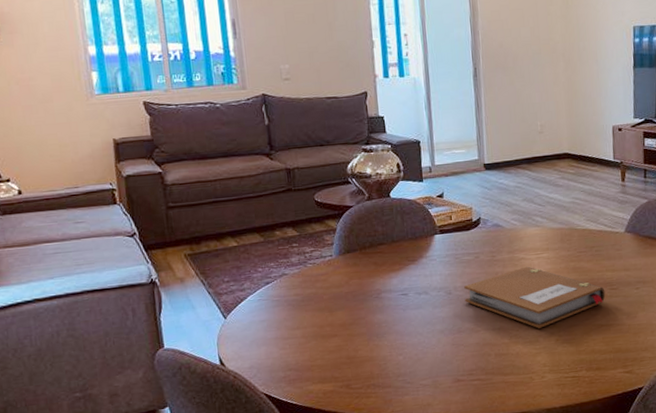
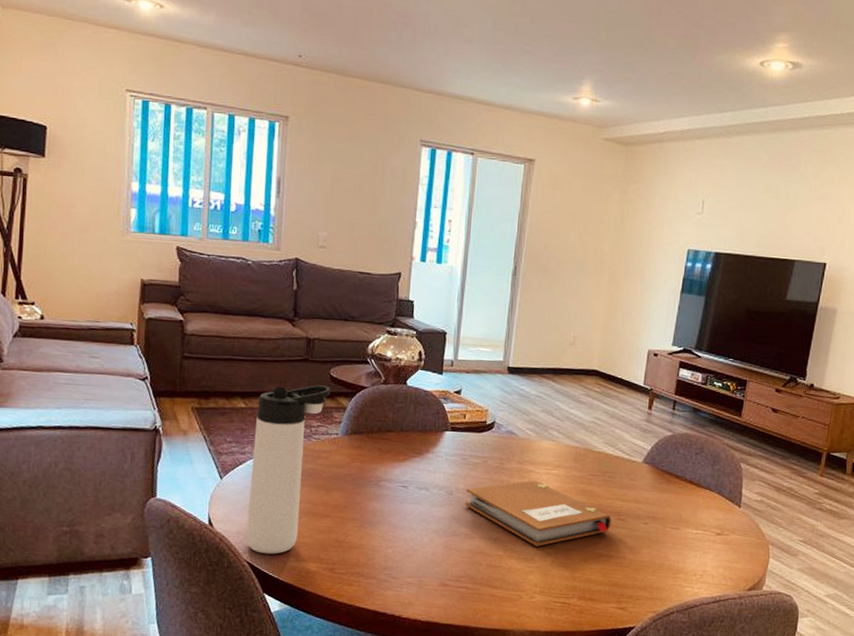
thermos bottle: none [248,211,318,383] -> present [246,385,330,554]

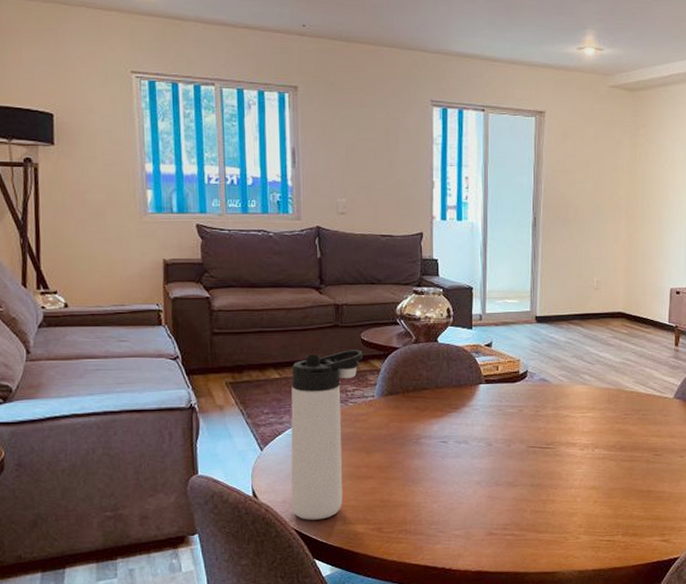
notebook: present [464,480,612,547] -> none [504,424,648,488]

